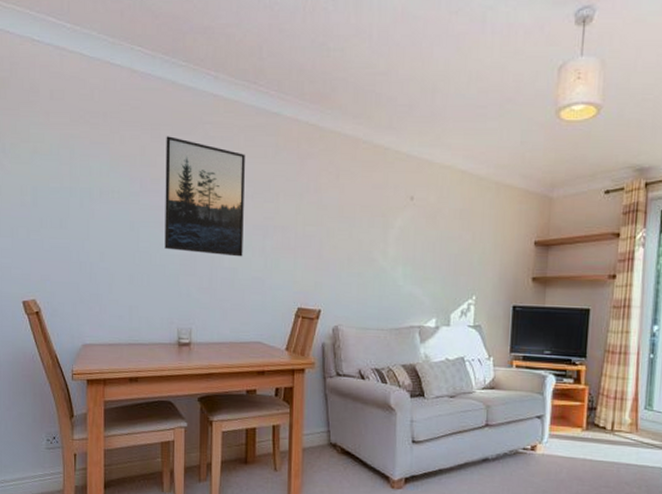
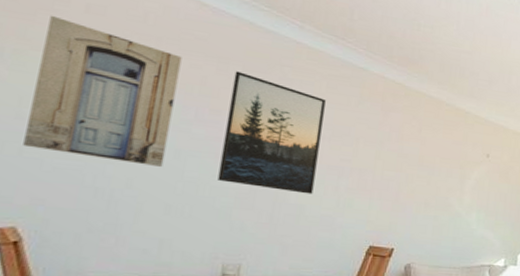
wall art: none [29,107,124,239] -> present [23,15,182,167]

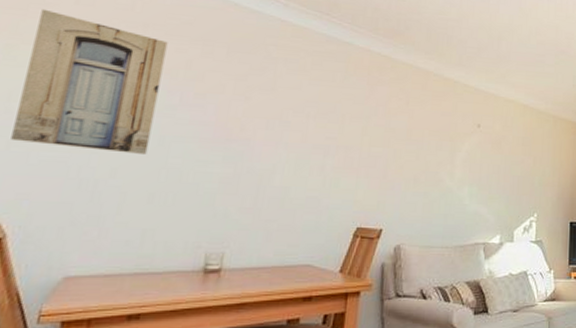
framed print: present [217,71,326,194] -> none [201,53,311,176]

